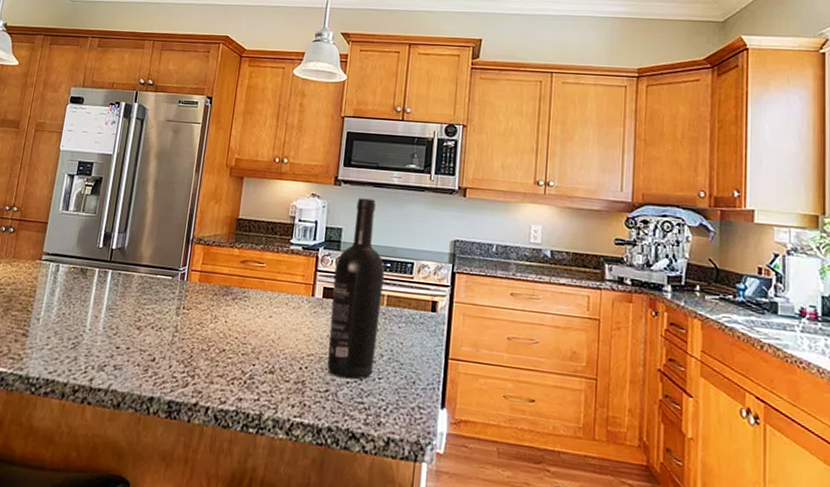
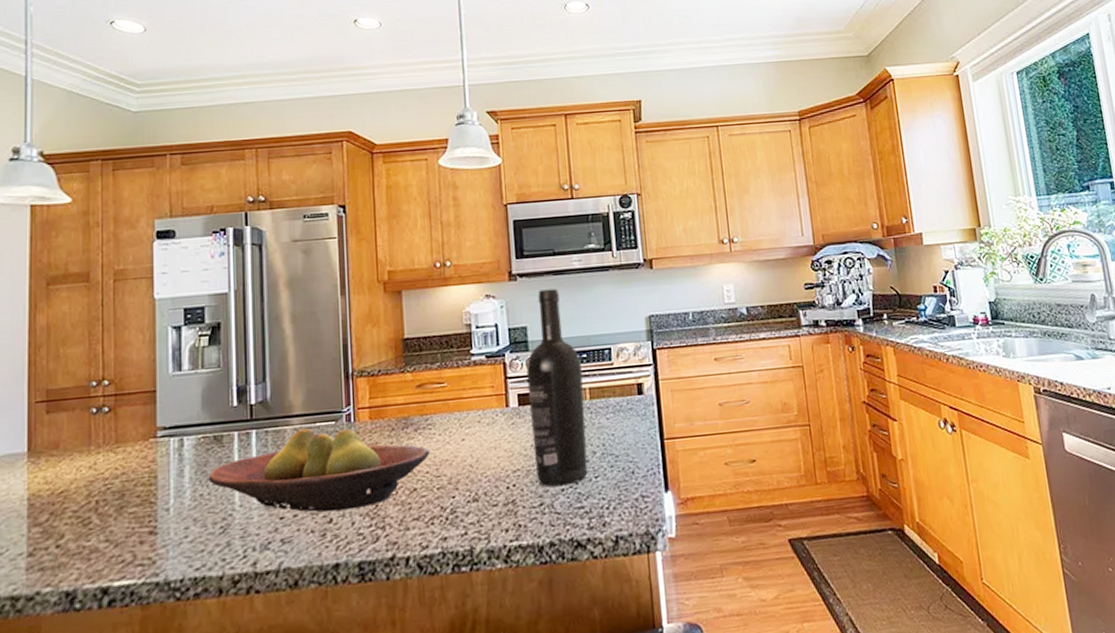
fruit bowl: none [71,277,242,355] -> present [208,428,430,513]

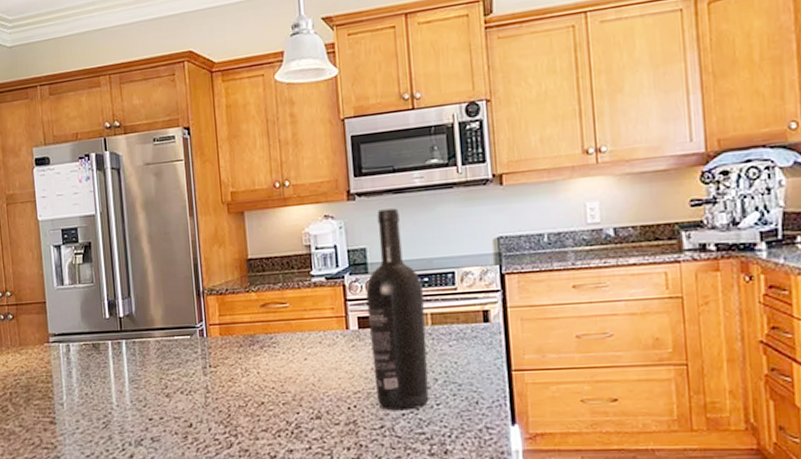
fruit bowl: present [208,428,430,513] -> none [90,340,275,418]

